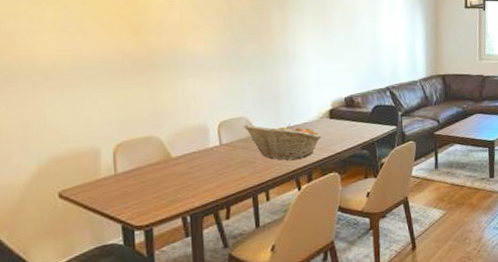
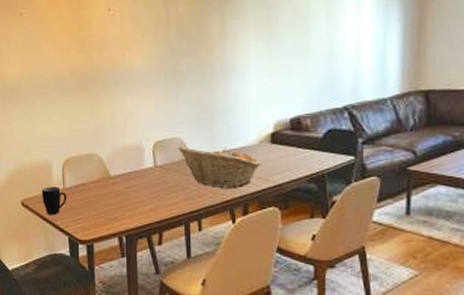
mug: none [85,173,120,205] -> present [41,186,67,215]

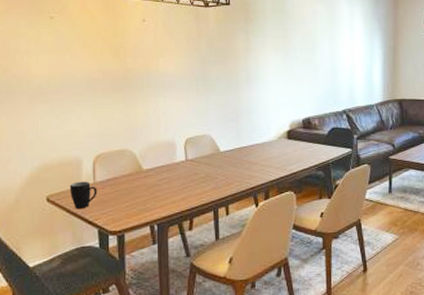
fruit basket: present [177,147,262,189] -> none [207,142,280,178]

